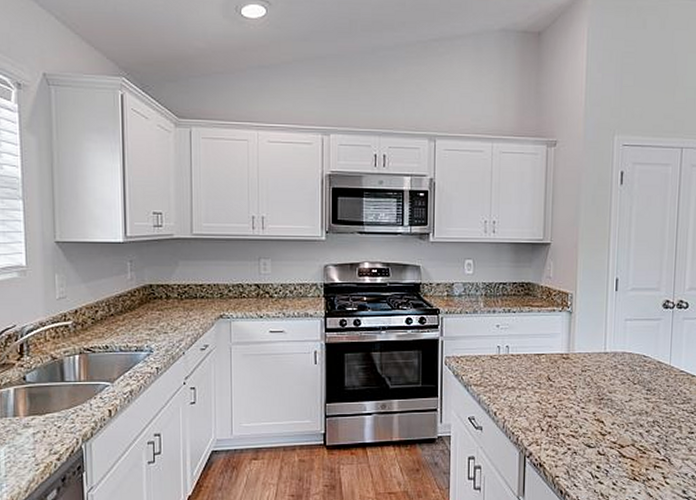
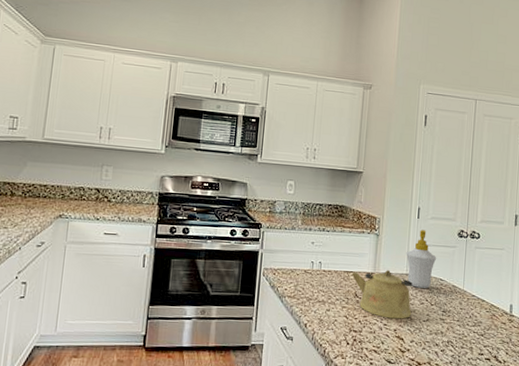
kettle: none [543,350,612,401] -> present [351,270,413,319]
soap bottle: none [603,303,639,367] -> present [406,230,437,288]

